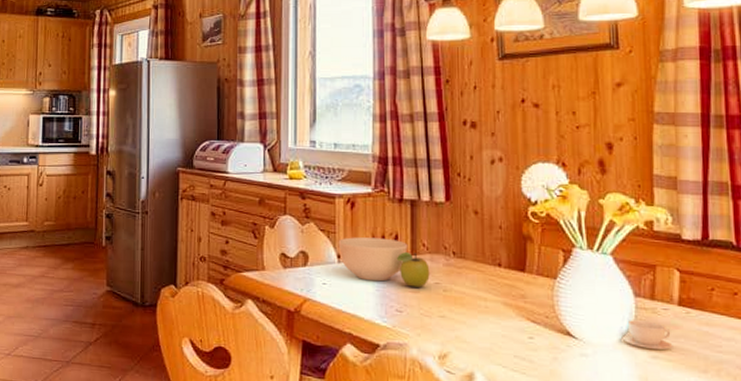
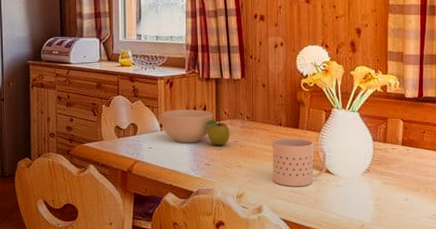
mug: none [487,283,567,352] -> present [272,137,327,187]
teacup: present [622,320,673,349] -> none [364,158,398,178]

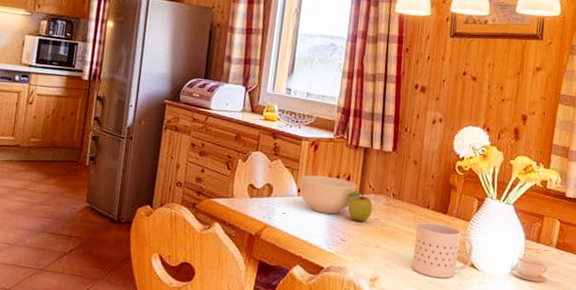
teacup: none [364,158,398,178] -> present [511,257,547,282]

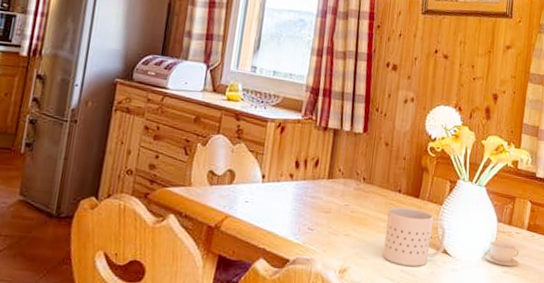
bowl: present [299,175,358,215] -> none [264,159,327,202]
fruit: present [346,191,373,222] -> none [314,176,342,208]

